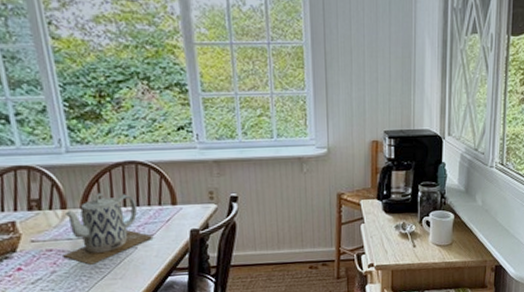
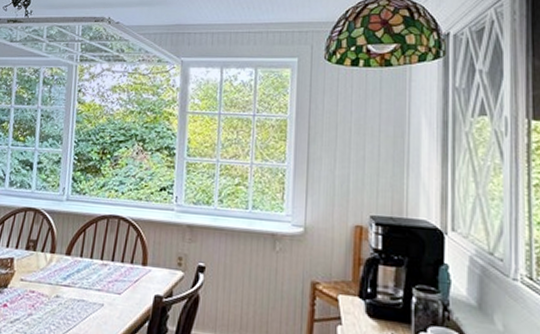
teapot: present [63,192,154,265] -> none [41,242,120,314]

